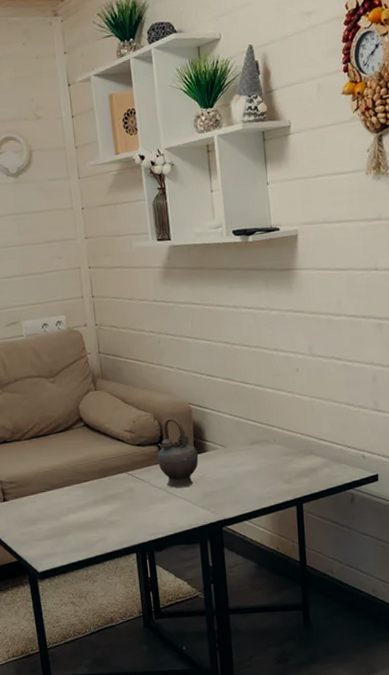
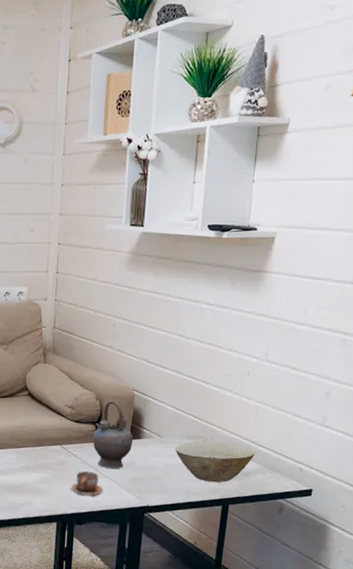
cup: none [144,494,178,519] -> present [70,471,103,496]
bowl: none [241,440,319,485] -> present [175,440,256,483]

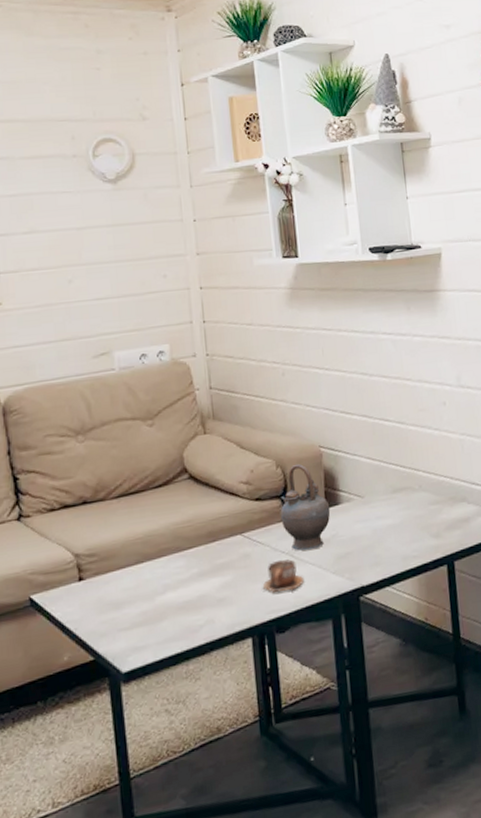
bowl: present [175,440,256,483] -> none [381,485,471,540]

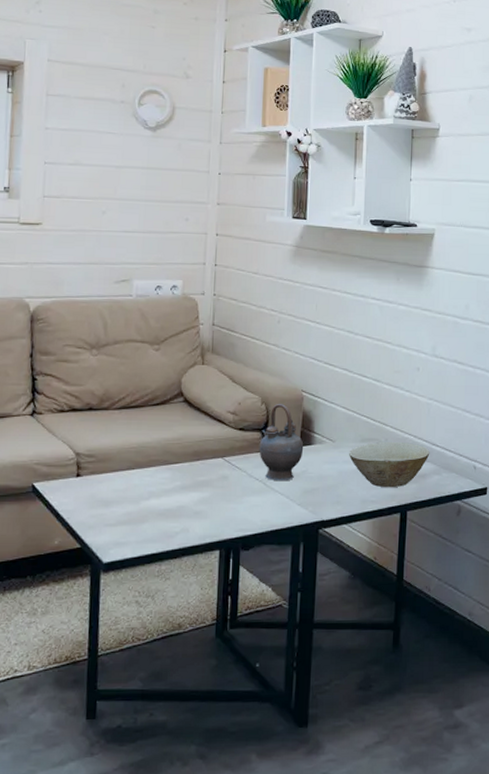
cup: present [262,559,305,592] -> none [234,485,273,514]
bowl: none [381,485,471,540] -> present [349,442,430,488]

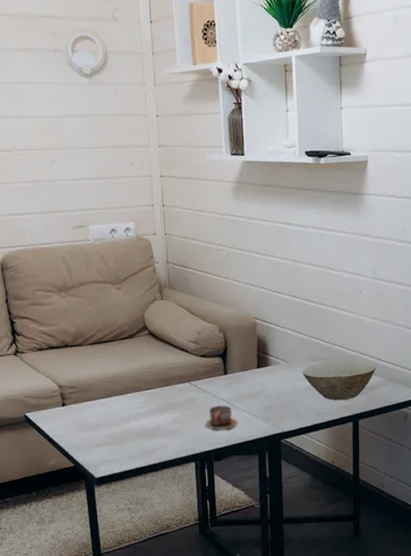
cup: none [234,485,273,514] -> present [204,405,238,430]
teapot: present [259,403,304,482] -> none [220,330,261,400]

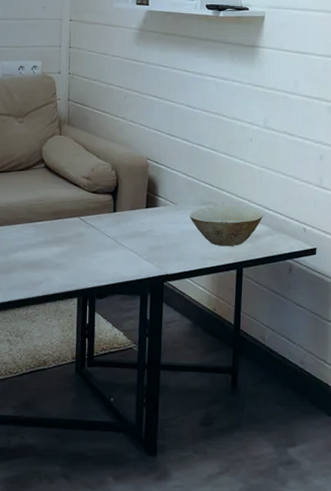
cup: present [204,405,238,430] -> none [90,242,123,268]

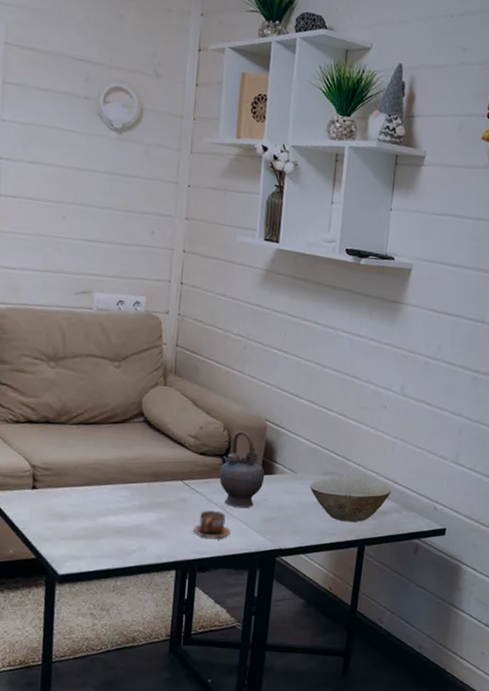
cup: none [90,242,123,268] -> present [192,510,231,539]
teapot: none [110,169,150,239] -> present [219,430,265,508]

